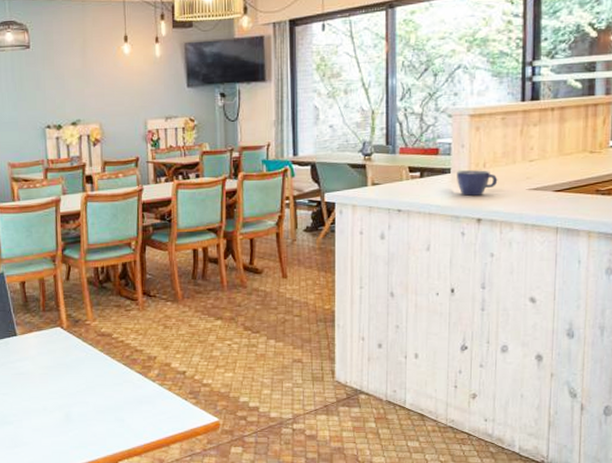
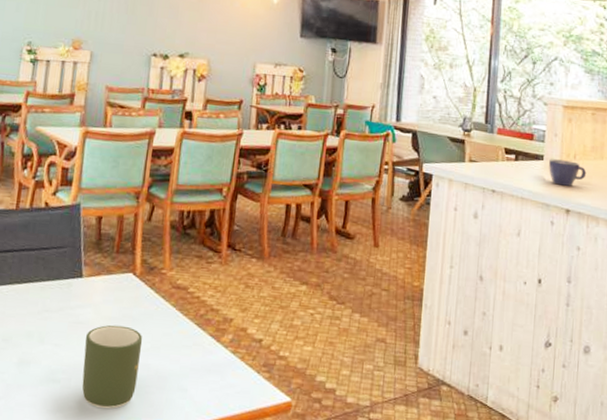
mug: none [28,372,79,442] -> present [82,325,143,409]

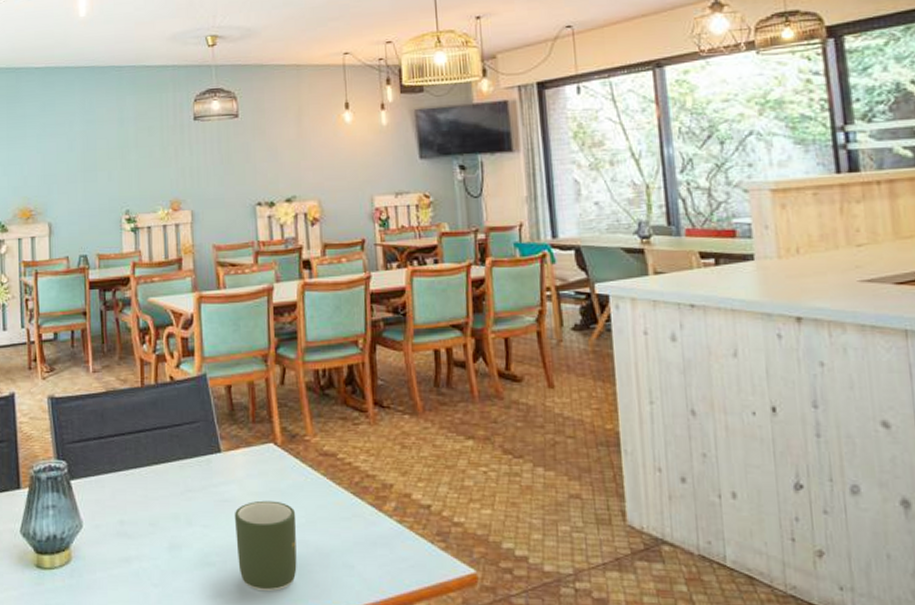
cup: present [549,159,587,186] -> none [762,256,818,288]

